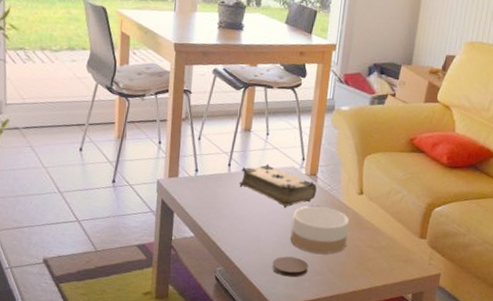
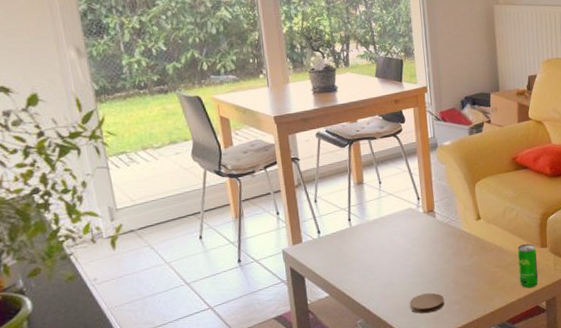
book: present [238,163,317,208] -> none [361,210,438,249]
bowl: present [290,206,349,254] -> none [419,238,475,285]
beverage can: none [389,230,414,276] -> present [517,243,538,288]

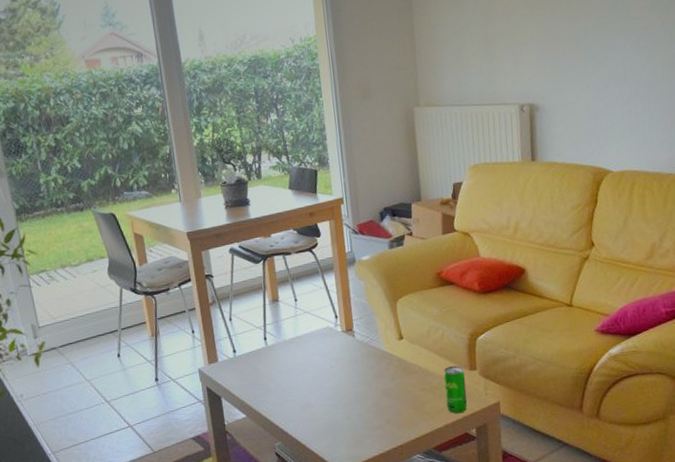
coaster: present [409,292,445,314] -> none [329,416,366,438]

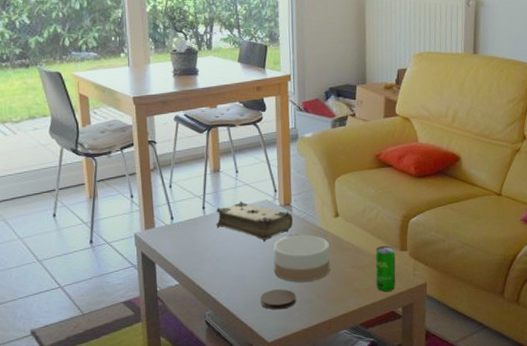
book: none [277,329,357,370] -> present [215,201,294,242]
coaster: none [329,416,366,438] -> present [260,289,296,310]
bowl: none [338,359,398,409] -> present [273,235,330,282]

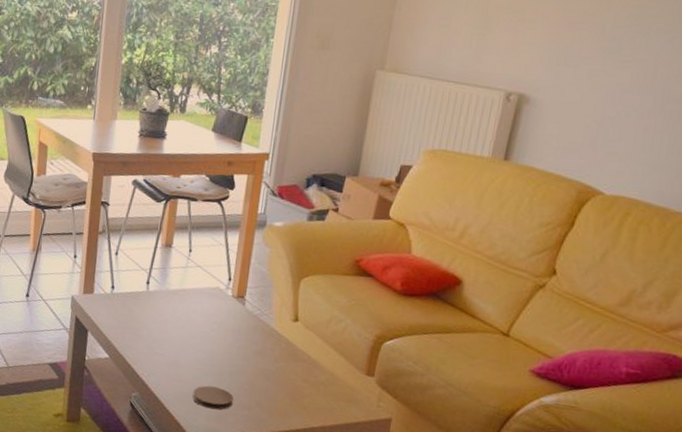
book: present [215,201,294,242] -> none [157,283,245,333]
bowl: present [273,235,330,282] -> none [213,331,282,387]
beverage can: present [375,246,396,292] -> none [329,365,359,418]

